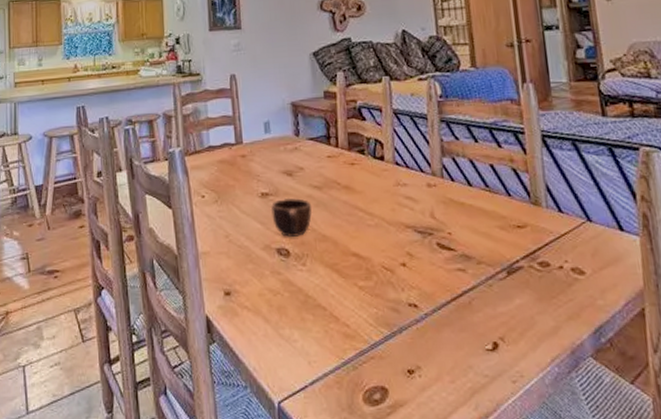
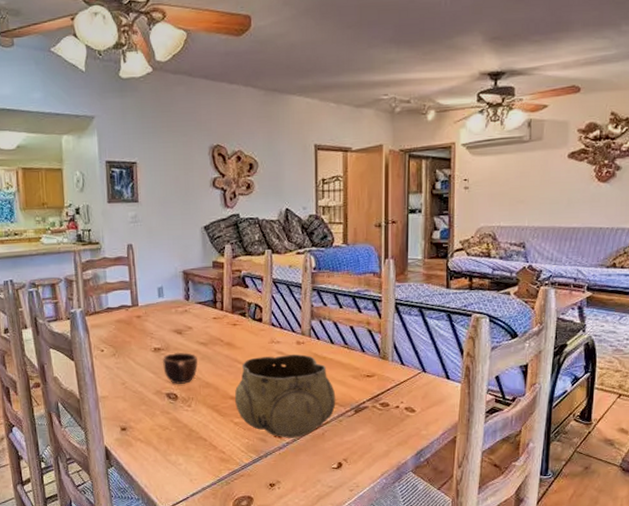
decorative bowl: none [357,199,483,308] -> present [235,354,336,438]

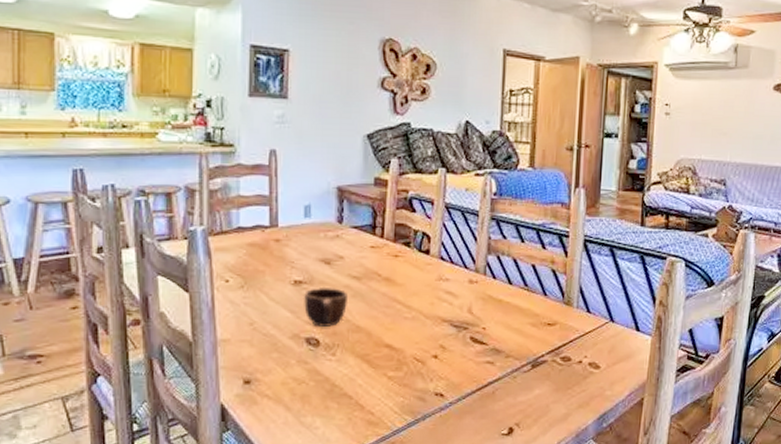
decorative bowl: present [235,354,336,438] -> none [391,295,511,397]

